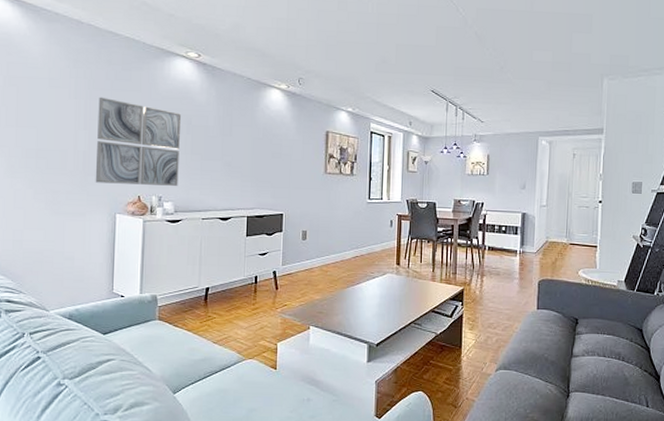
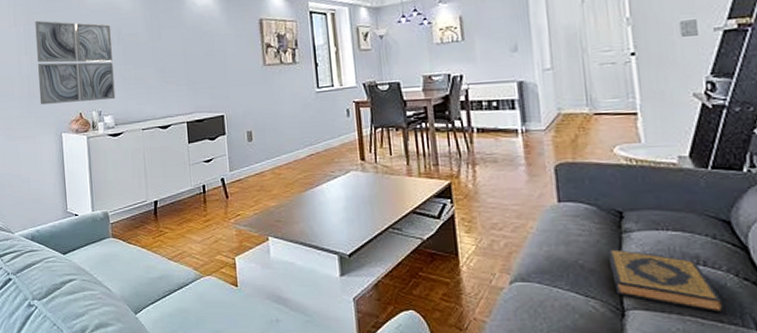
hardback book: none [564,346,630,395] -> present [607,249,724,314]

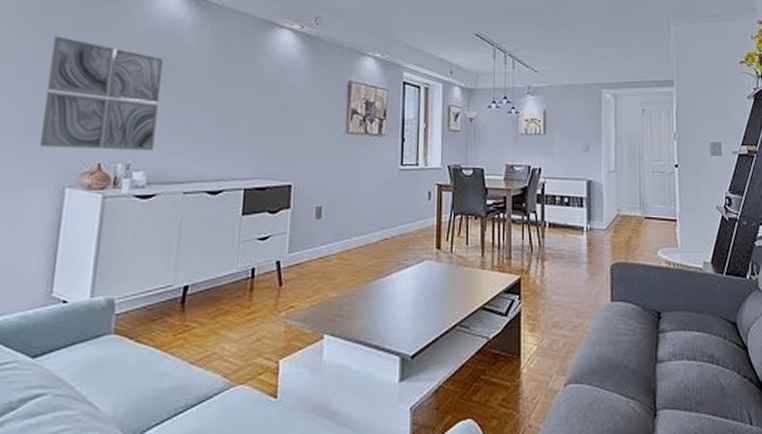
hardback book: present [607,249,724,314] -> none [647,349,729,410]

